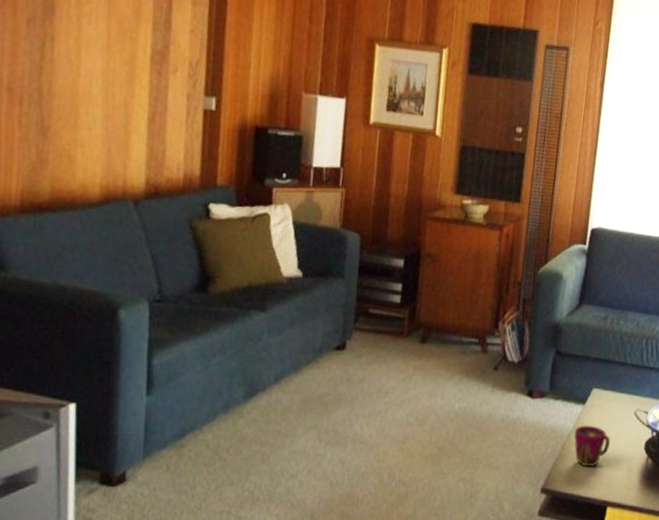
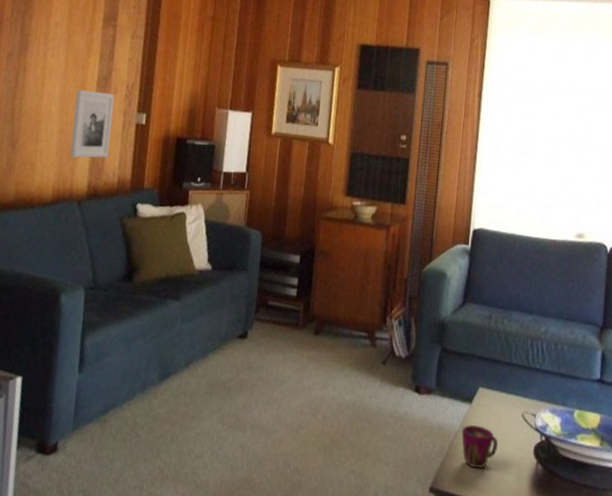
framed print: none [120,65,175,150] -> present [70,89,115,158]

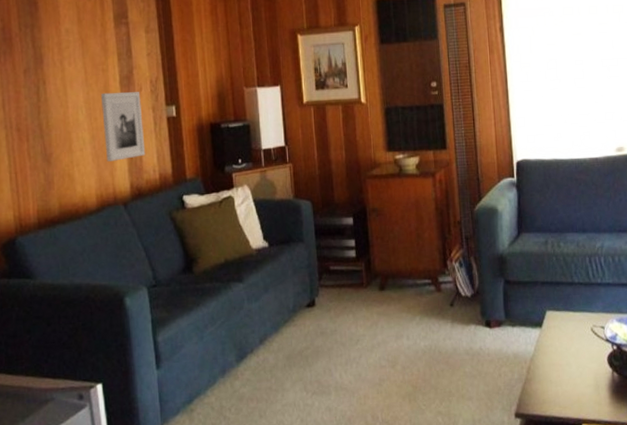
cup: present [461,425,499,469] -> none [536,347,574,388]

